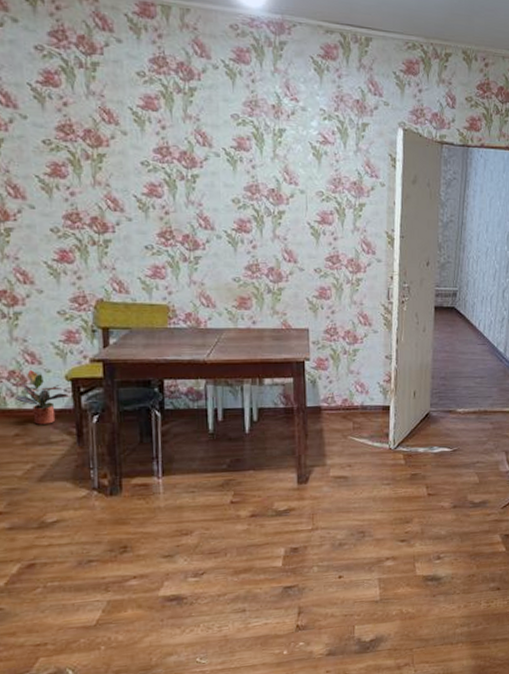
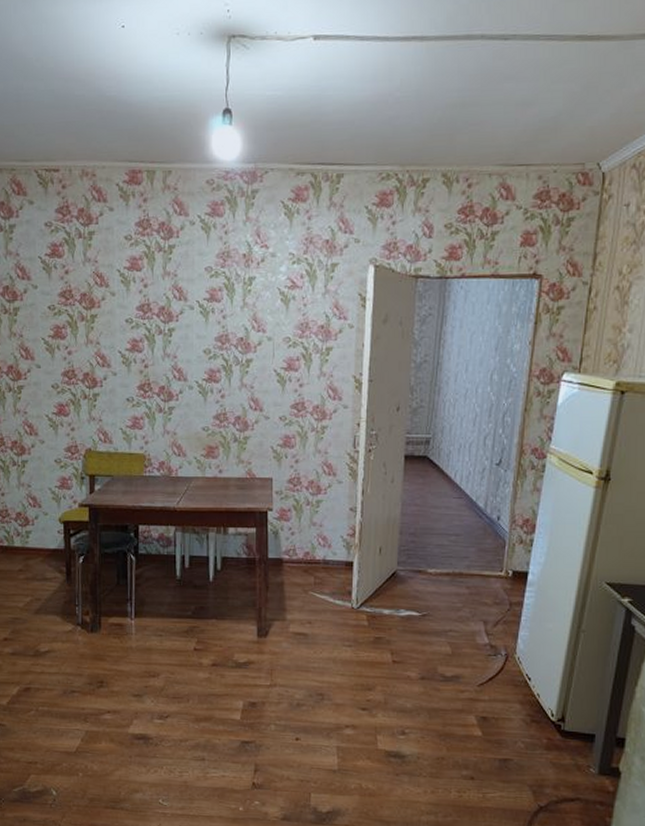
potted plant: present [14,369,70,425] -> none [19,511,62,562]

